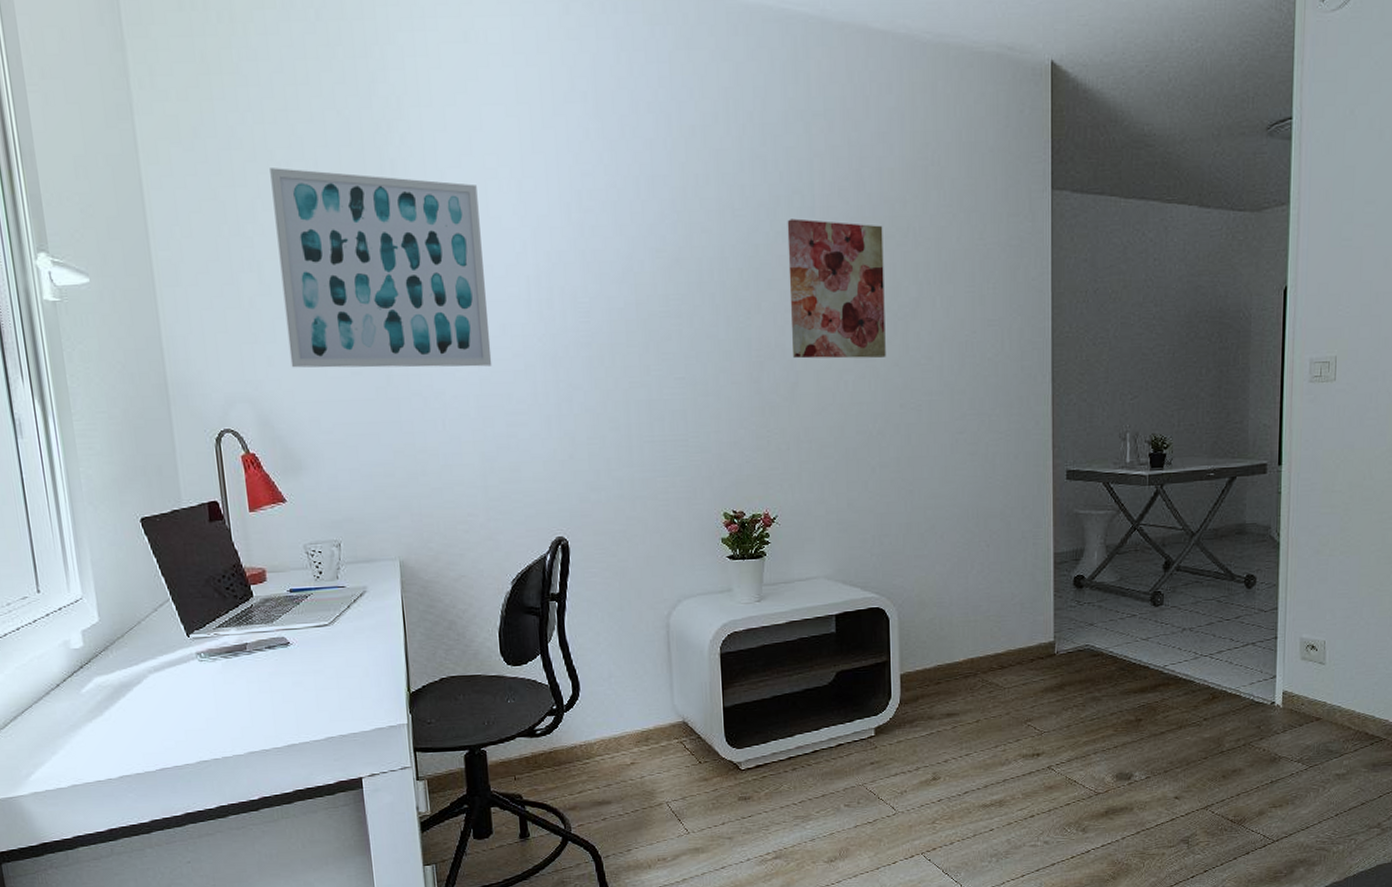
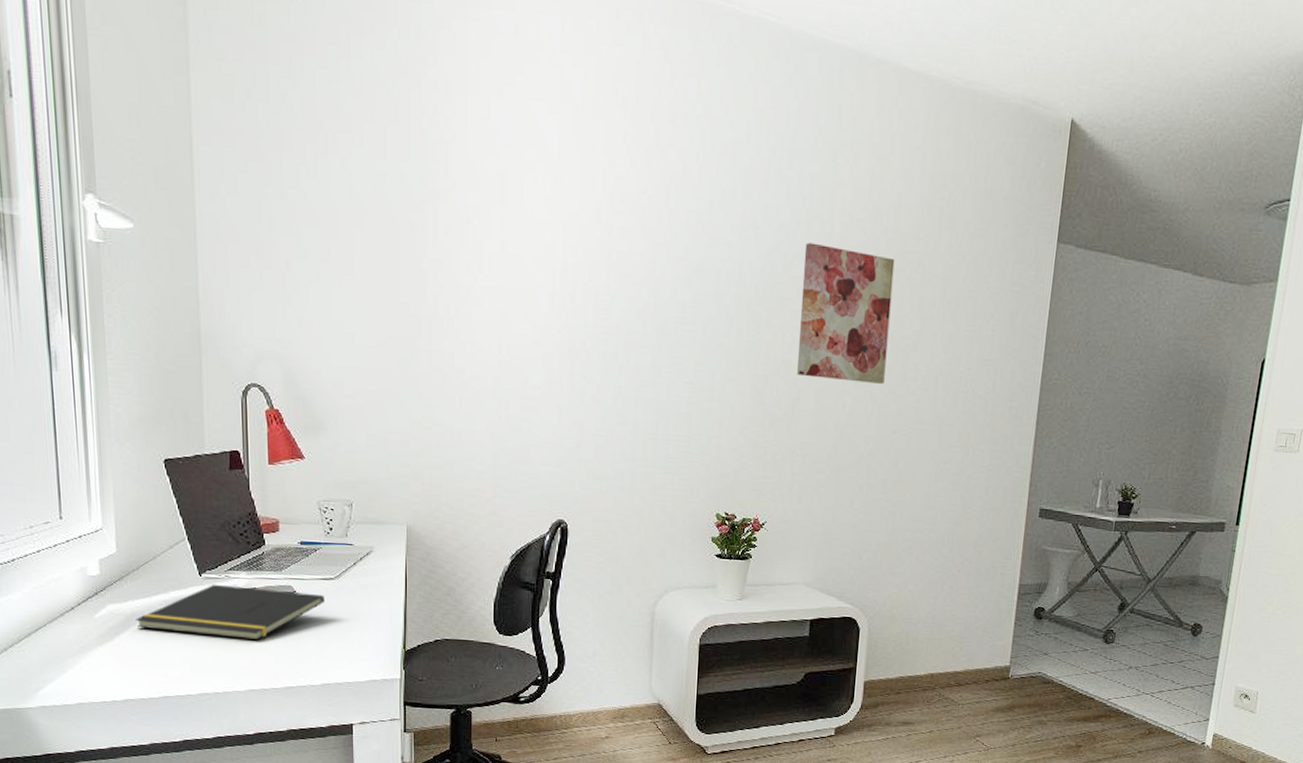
notepad: none [123,643,321,699] -> present [134,584,324,640]
wall art: present [270,168,492,368] -> none [317,137,514,351]

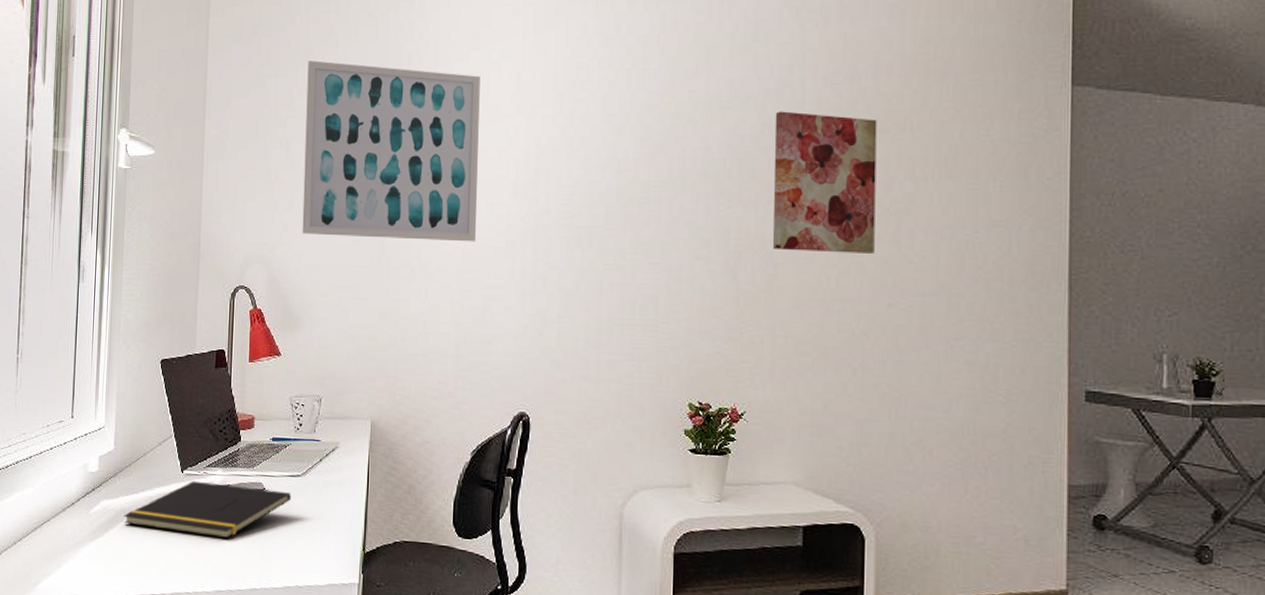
wall art: none [317,137,514,351] -> present [302,61,480,242]

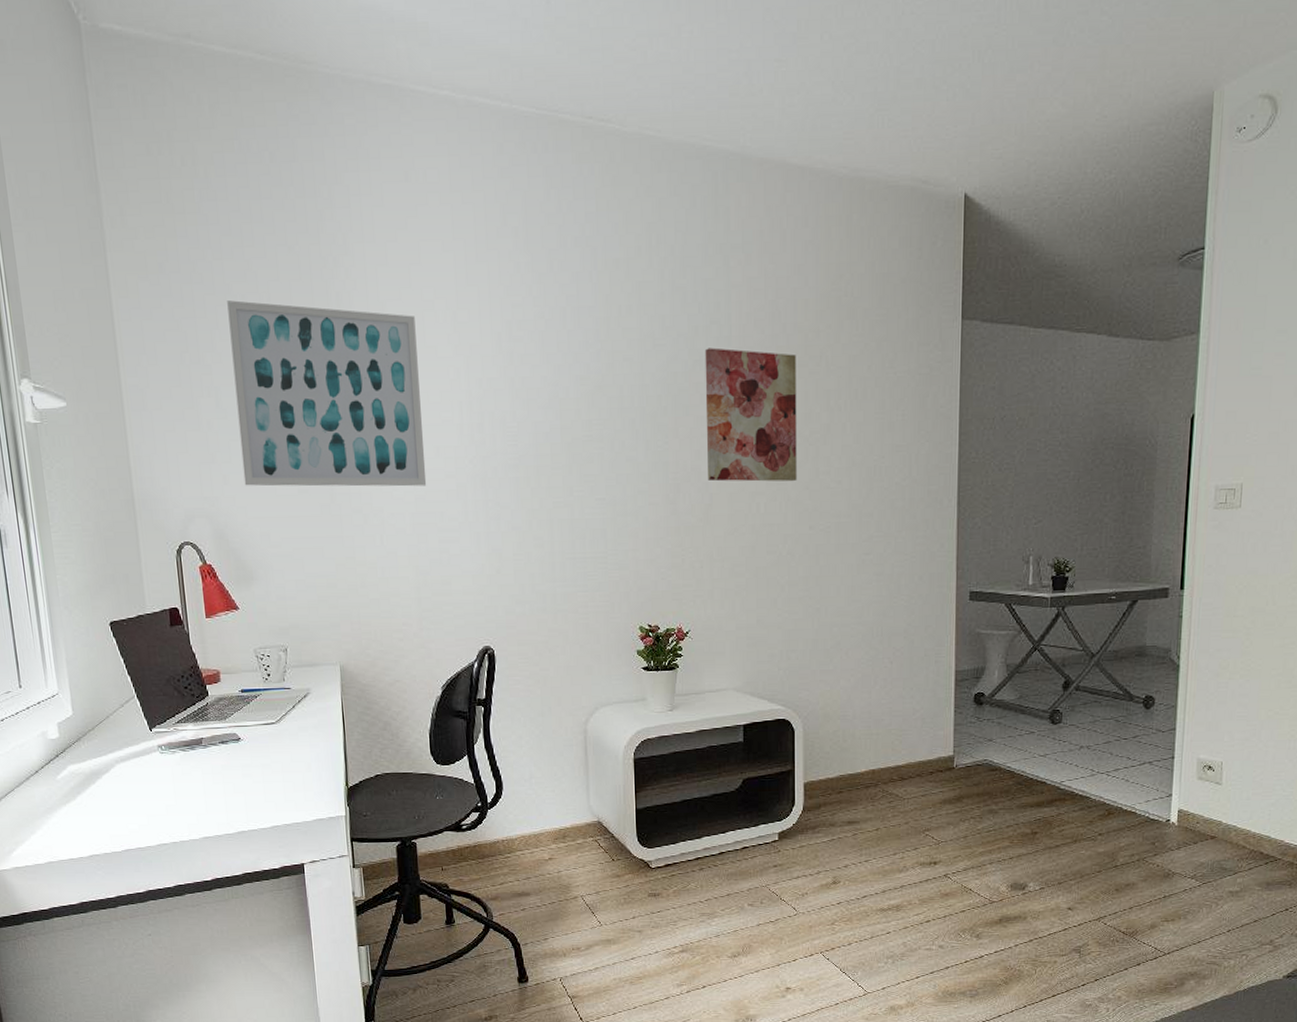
notepad: present [123,480,291,538] -> none [94,737,268,789]

